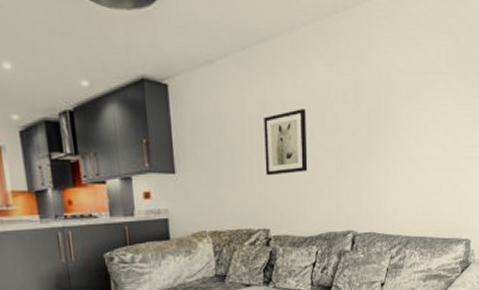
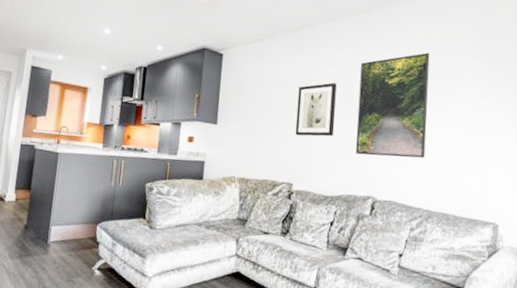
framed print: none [331,62,403,188] -> present [355,52,430,158]

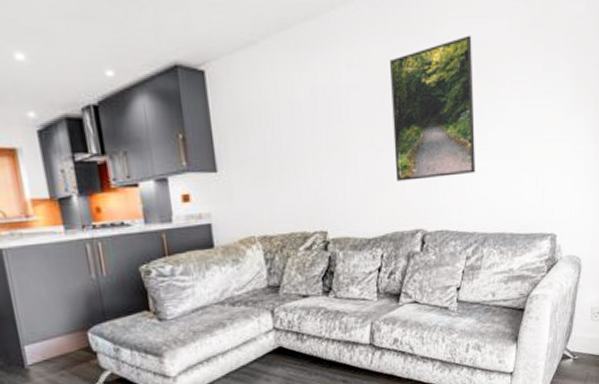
wall art: present [295,83,337,137] -> none [316,92,368,171]

